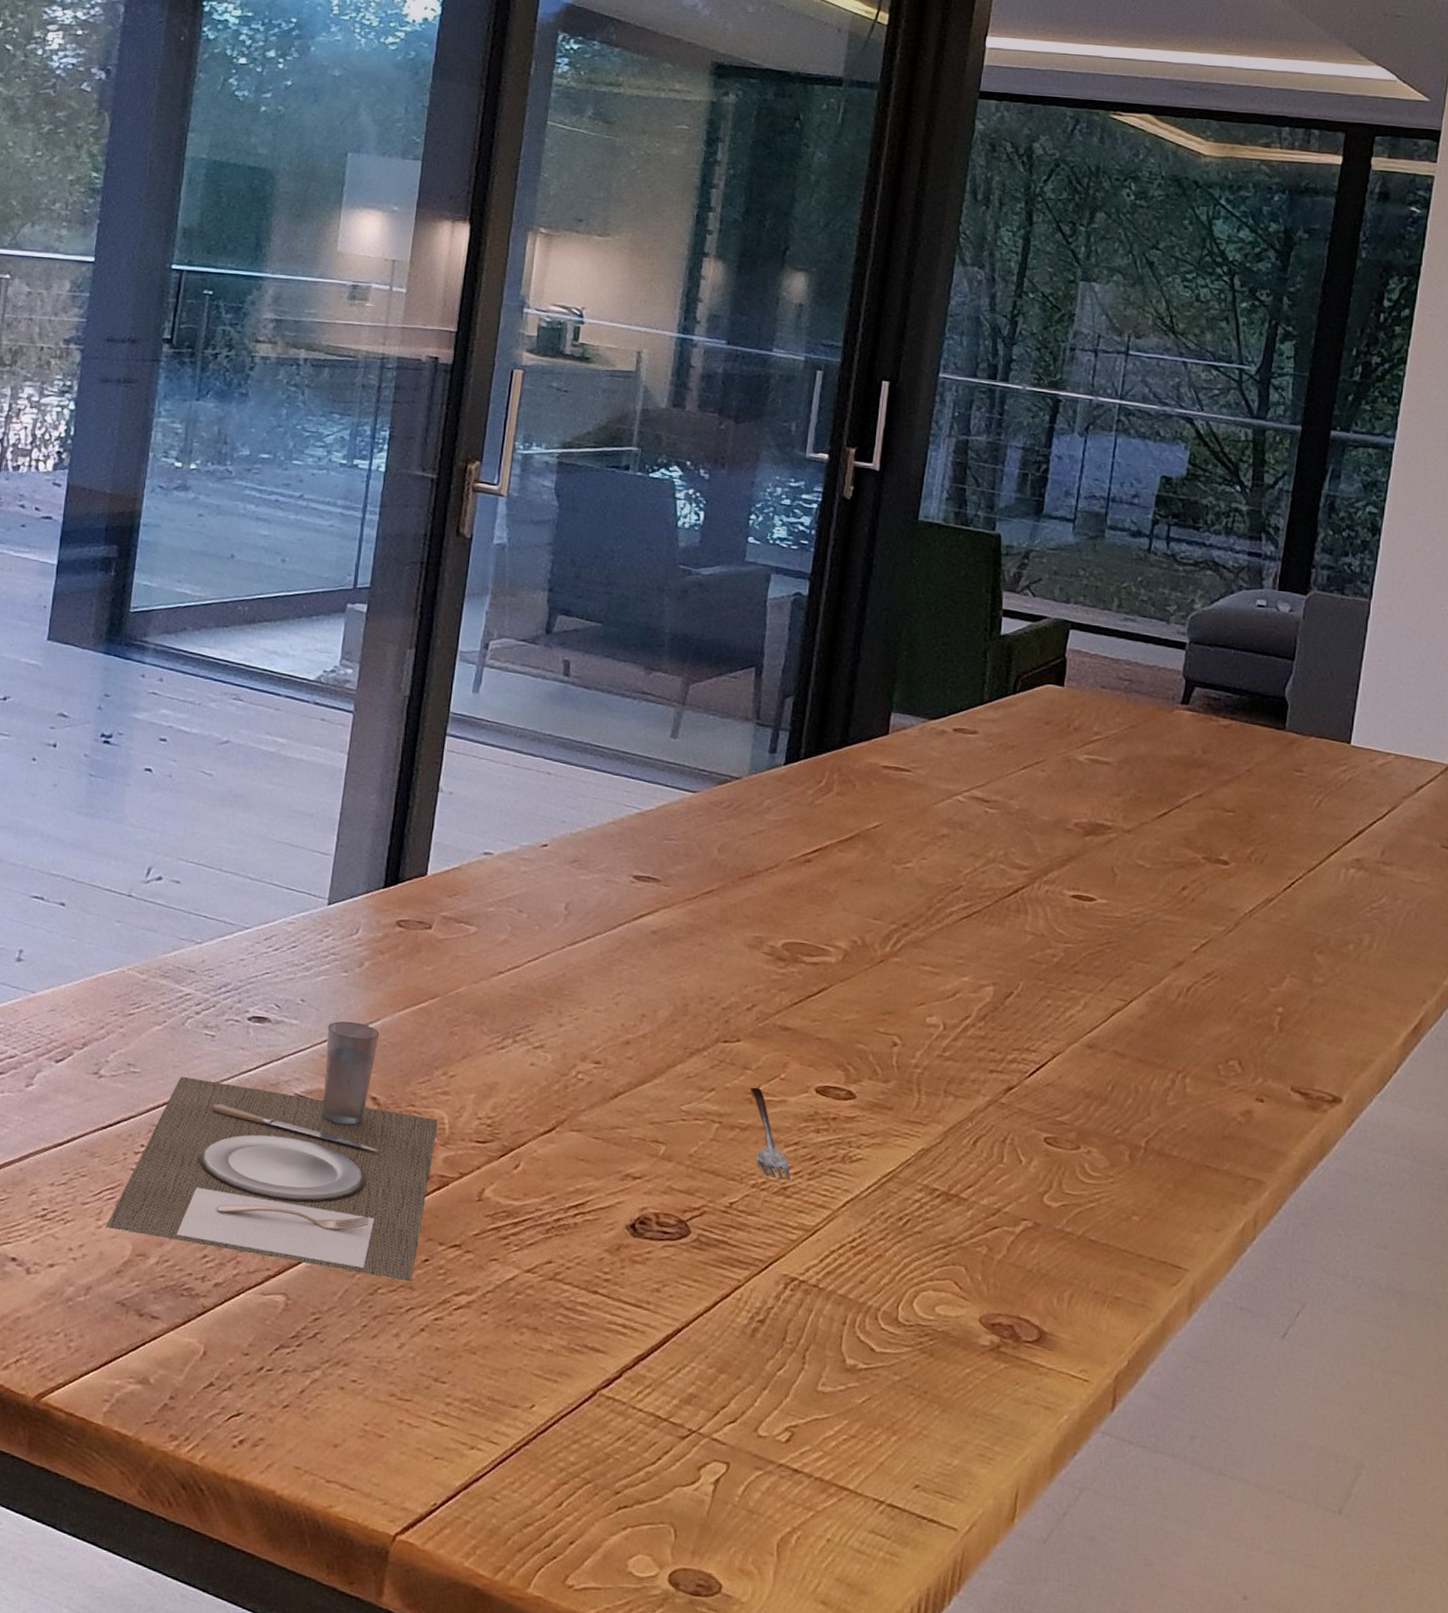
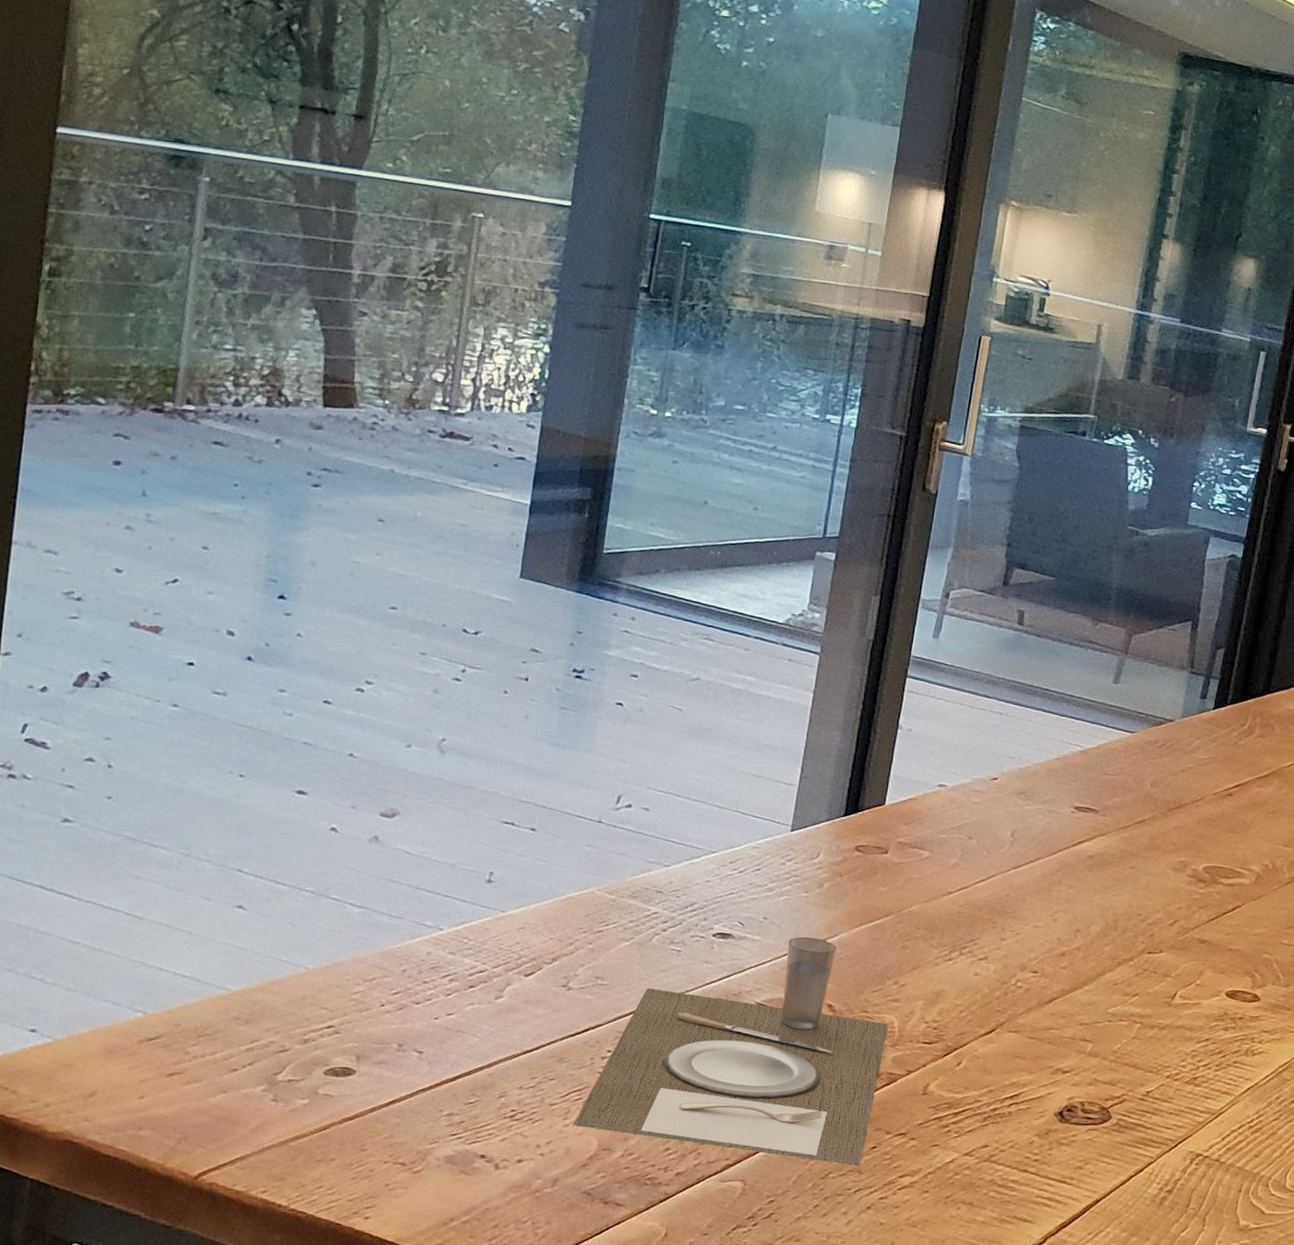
fork: present [750,1087,790,1181] -> none [1169,992,1200,1072]

